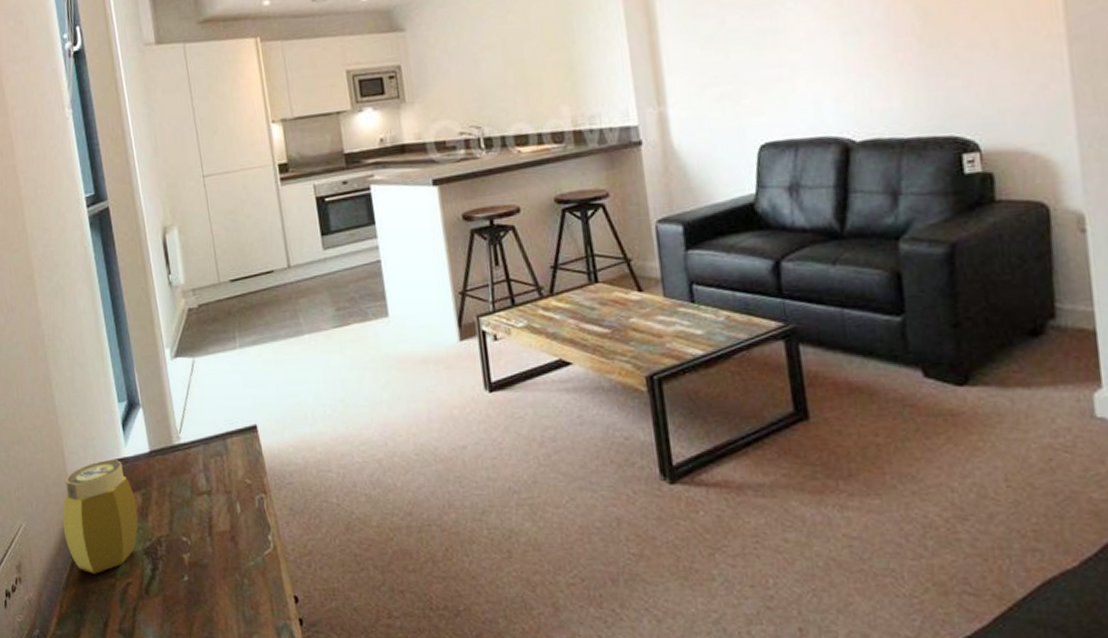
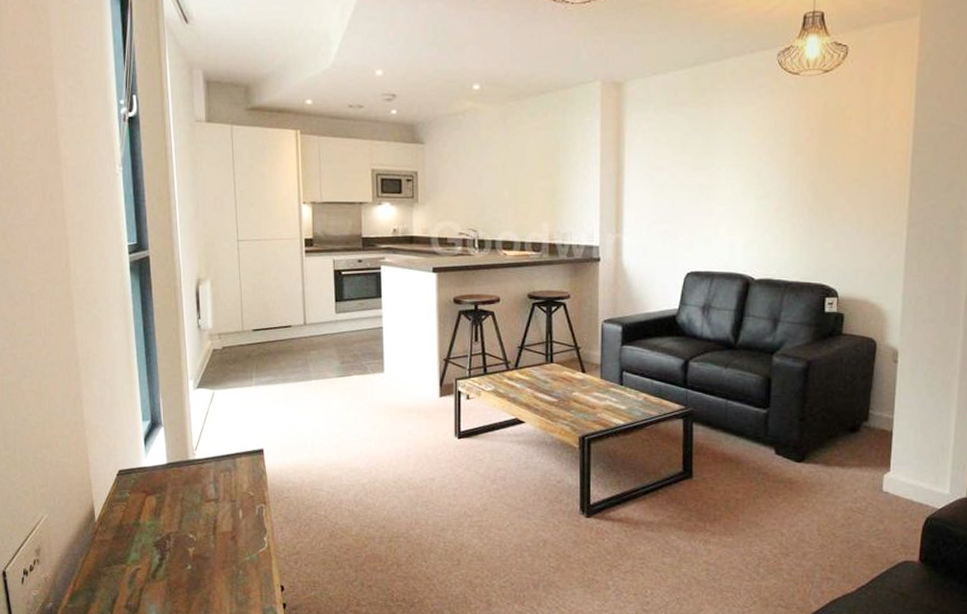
jar: present [62,460,139,574] -> none [82,468,152,560]

